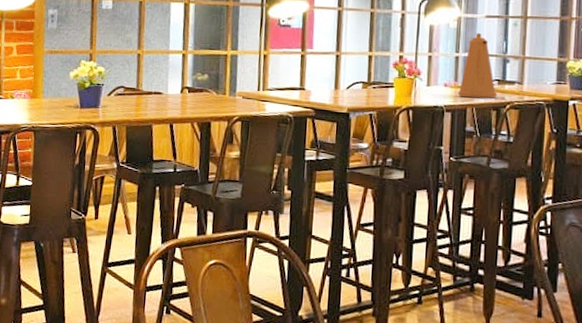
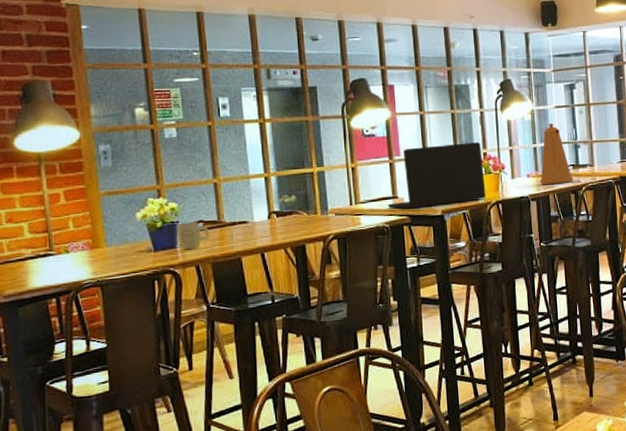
mug: none [101,86,128,111] -> present [177,222,209,249]
laptop: none [293,42,398,103] -> present [387,142,486,209]

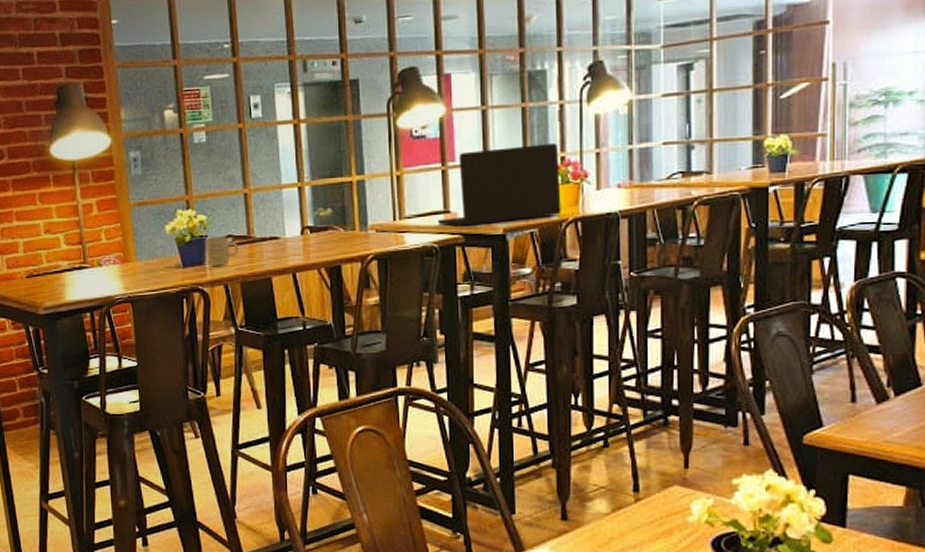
coffee pot: present [540,123,574,185] -> none [635,117,682,199]

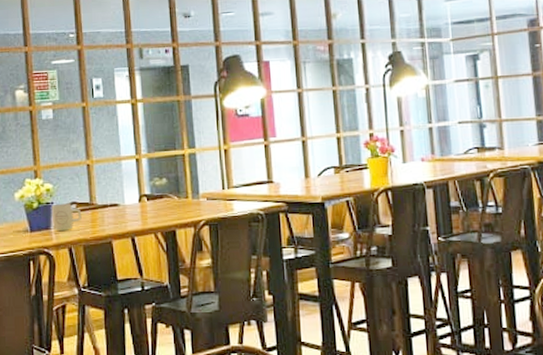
laptop: present [437,143,561,226] -> none [262,122,373,195]

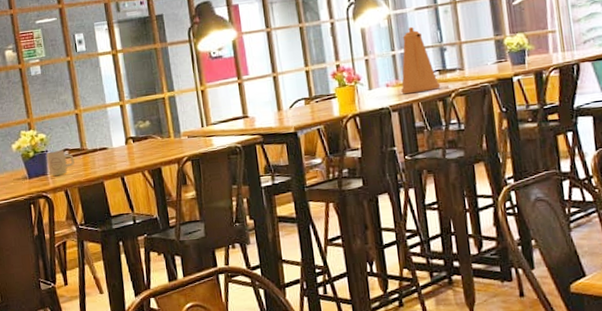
coffee pot: none [437,100,479,171] -> present [401,27,441,95]

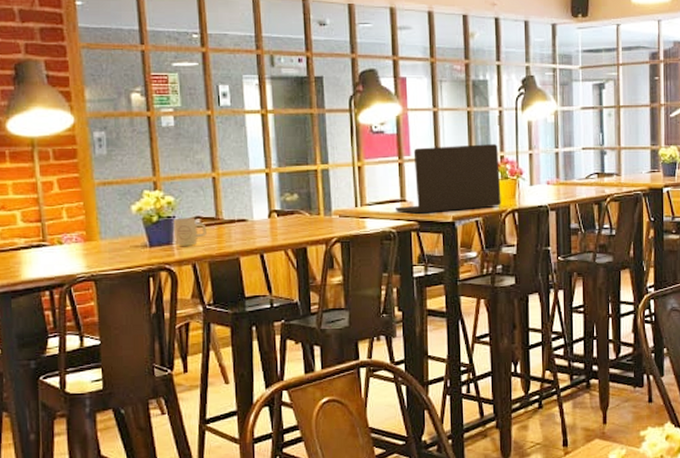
laptop: none [238,54,342,129] -> present [395,144,501,214]
coffee pot: present [401,27,441,95] -> none [561,126,598,194]

